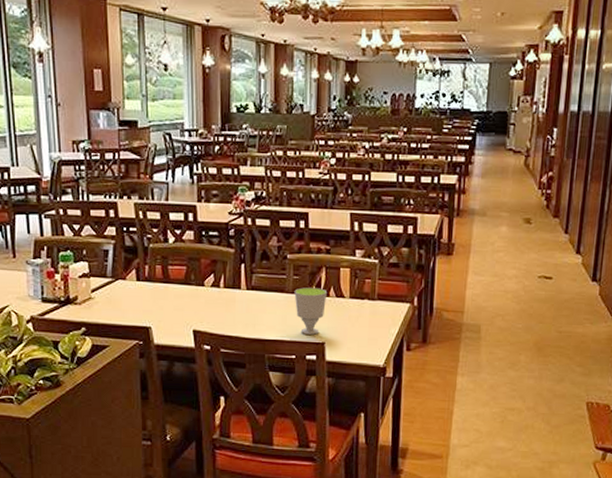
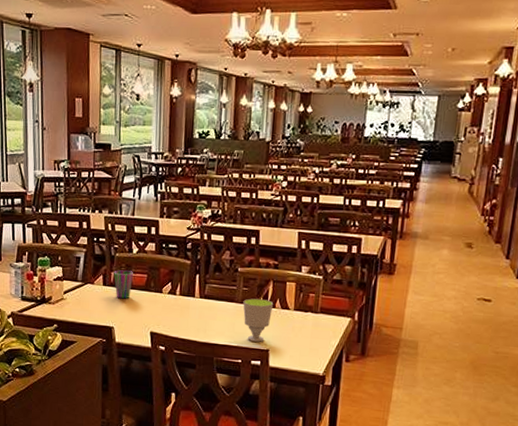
cup: none [148,263,170,295] -> present [114,270,133,299]

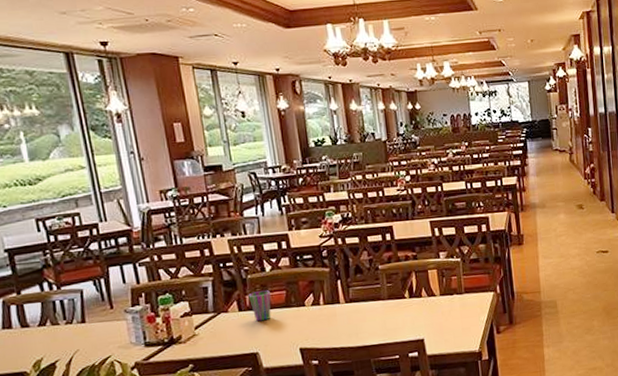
cup: present [243,298,274,342] -> none [389,291,420,335]

